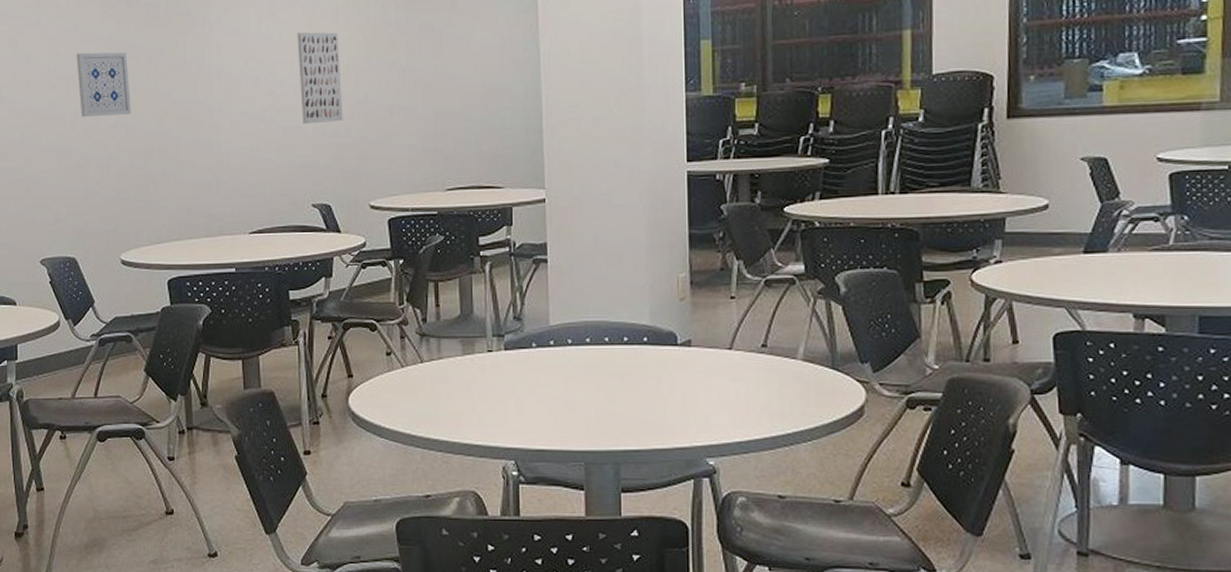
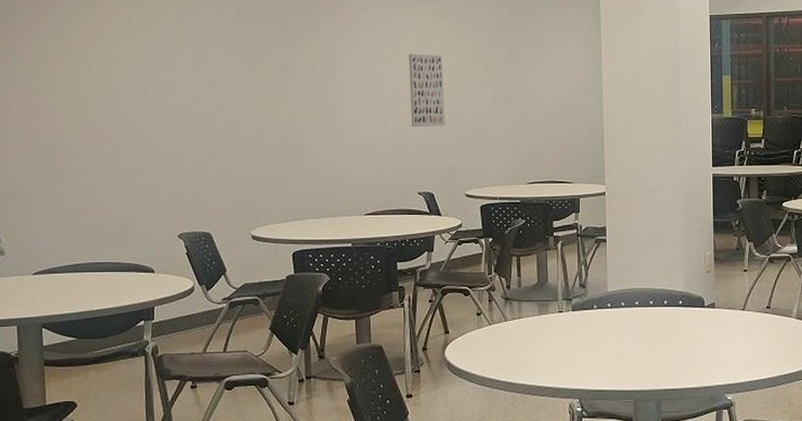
wall art: present [76,52,132,117] -> none [216,61,265,114]

